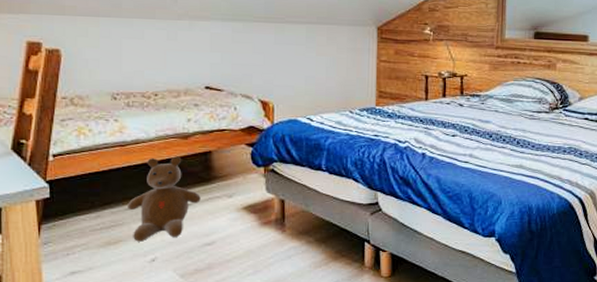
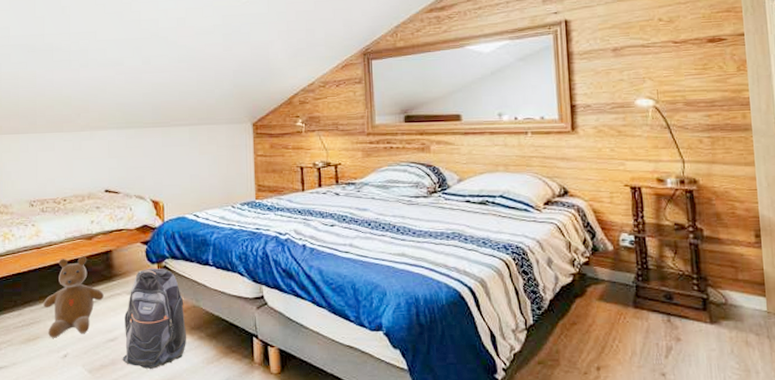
backpack: none [220,172,294,273] -> present [122,269,187,369]

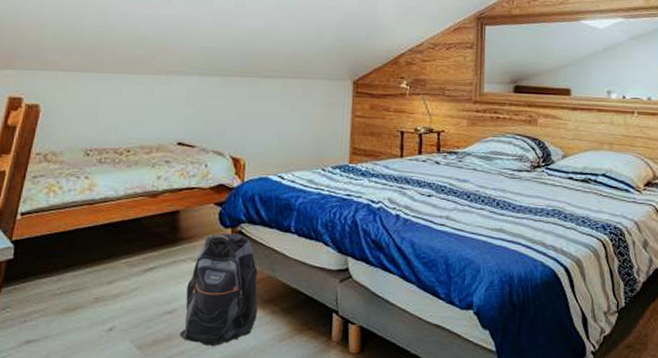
stuffed bear: present [43,256,104,338] -> none [90,216,165,309]

